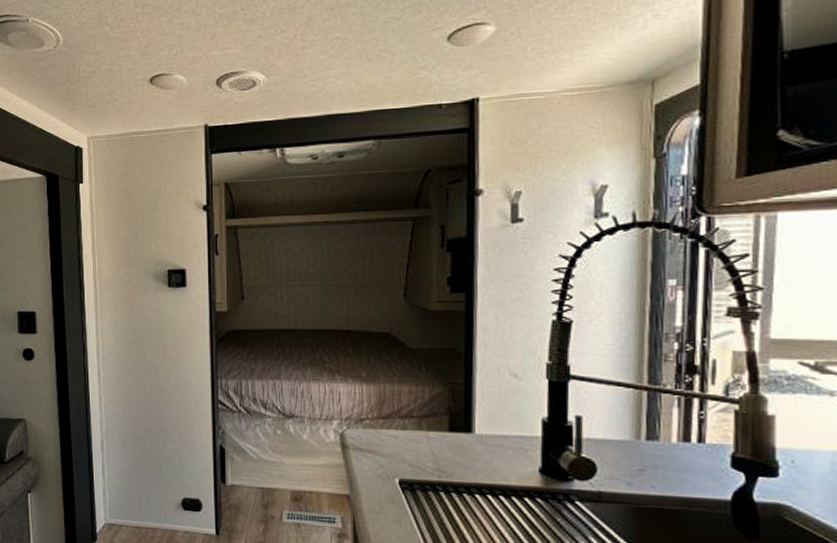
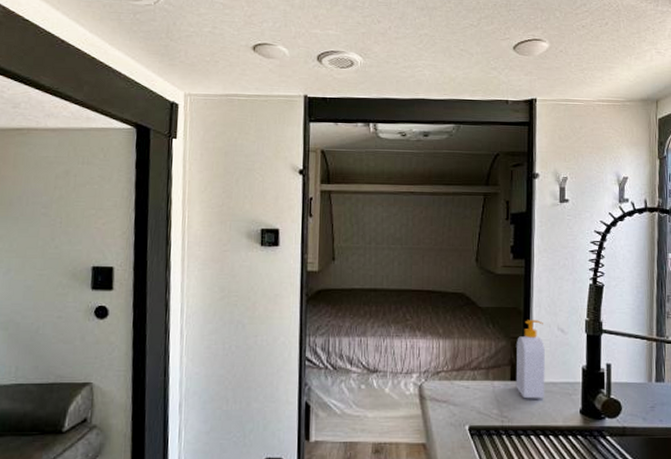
soap bottle: none [455,363,493,454] -> present [515,320,545,399]

